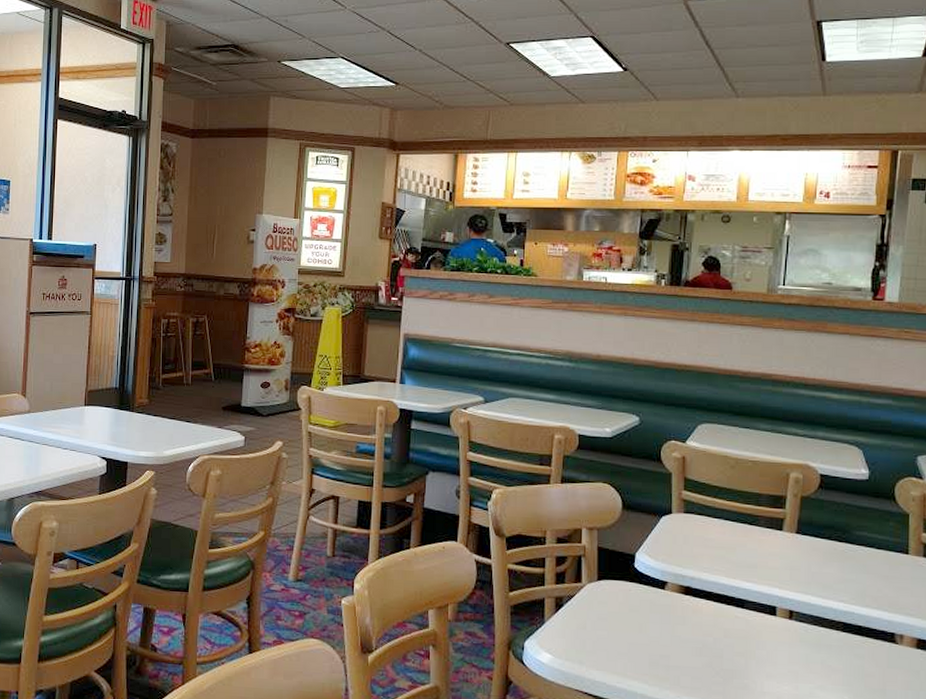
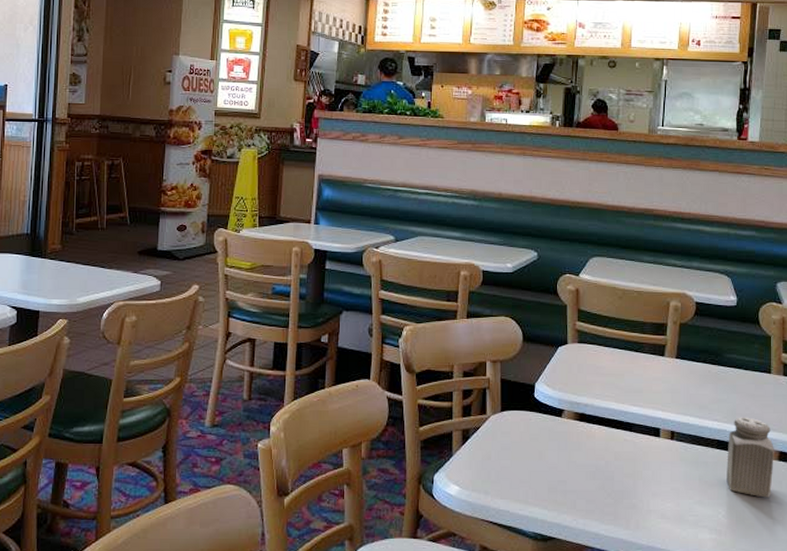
salt shaker: none [854,599,911,688] -> present [726,417,774,498]

